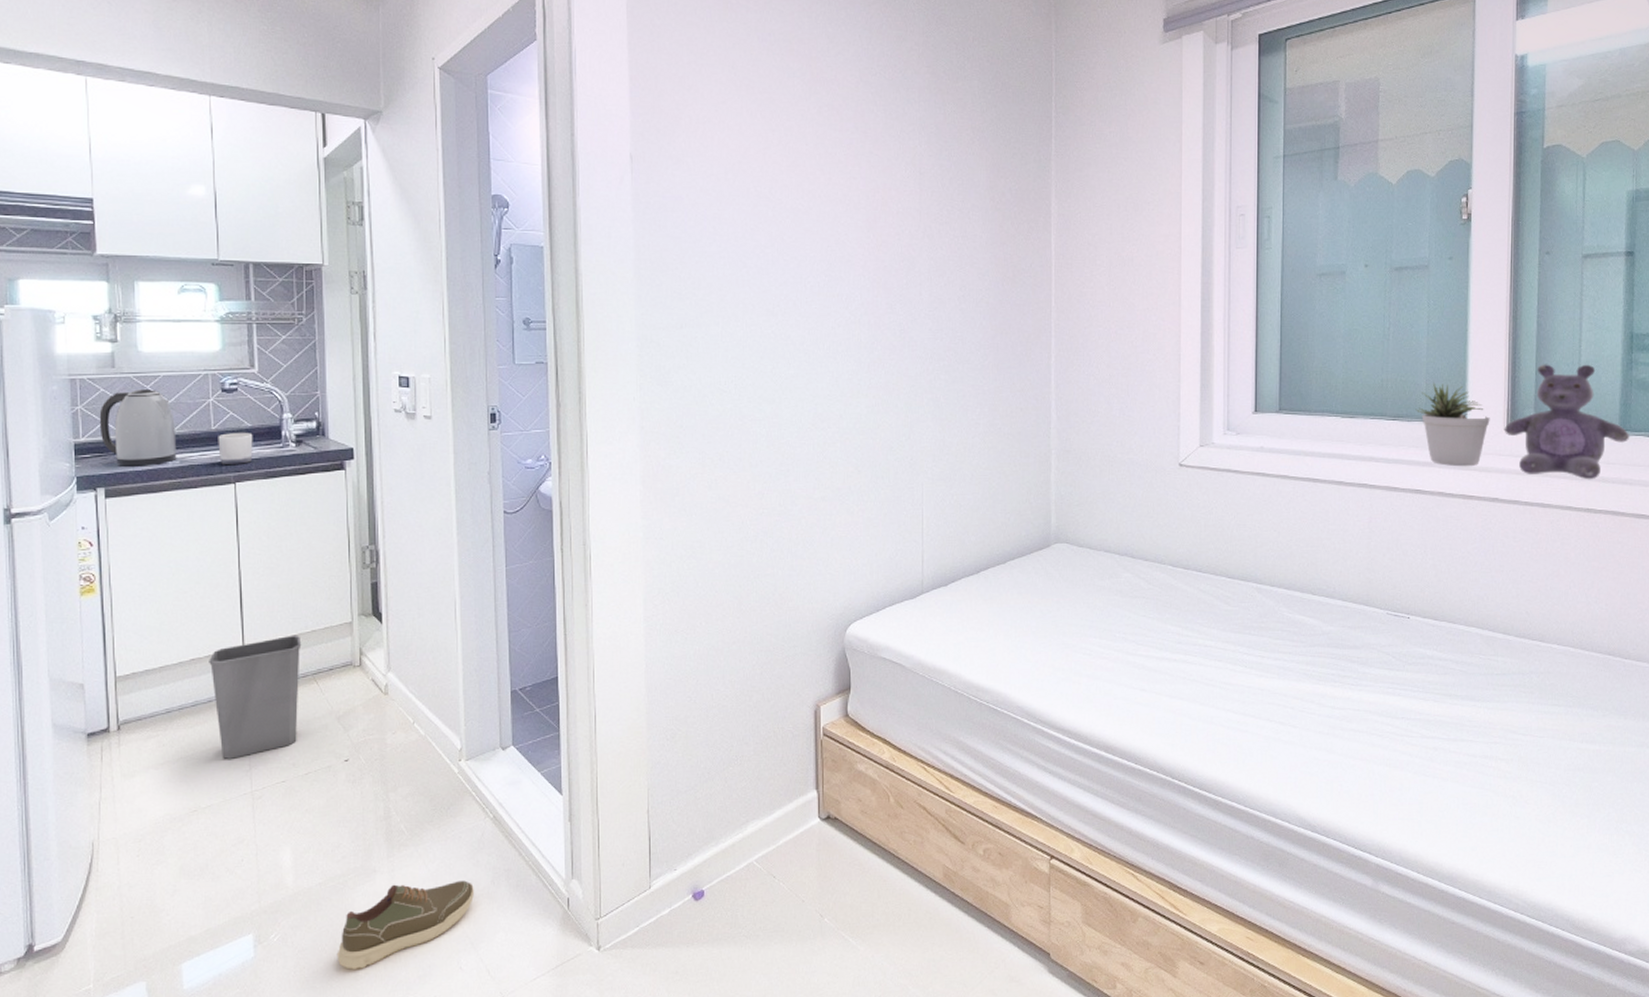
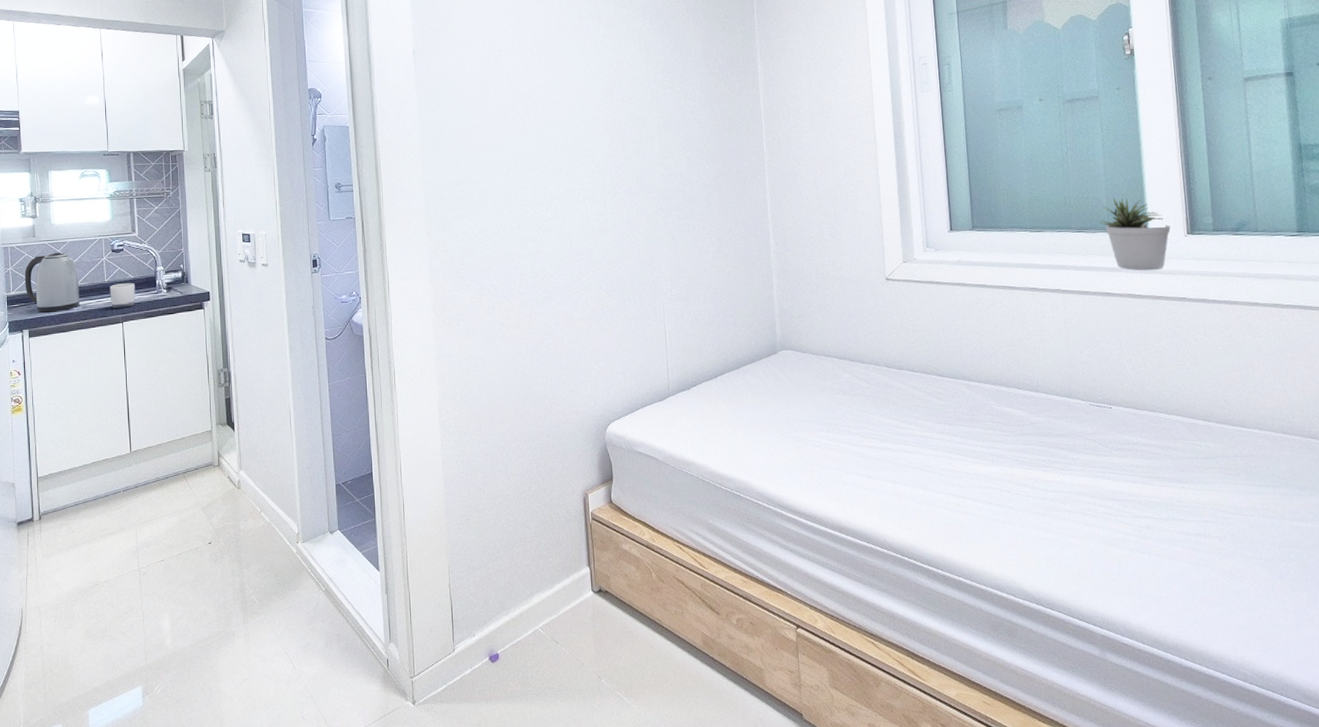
trash can: present [209,635,302,760] -> none [105,441,174,543]
shoe: present [336,880,474,969] -> none [206,643,312,717]
stuffed animal: present [1504,364,1630,480] -> none [1184,174,1309,278]

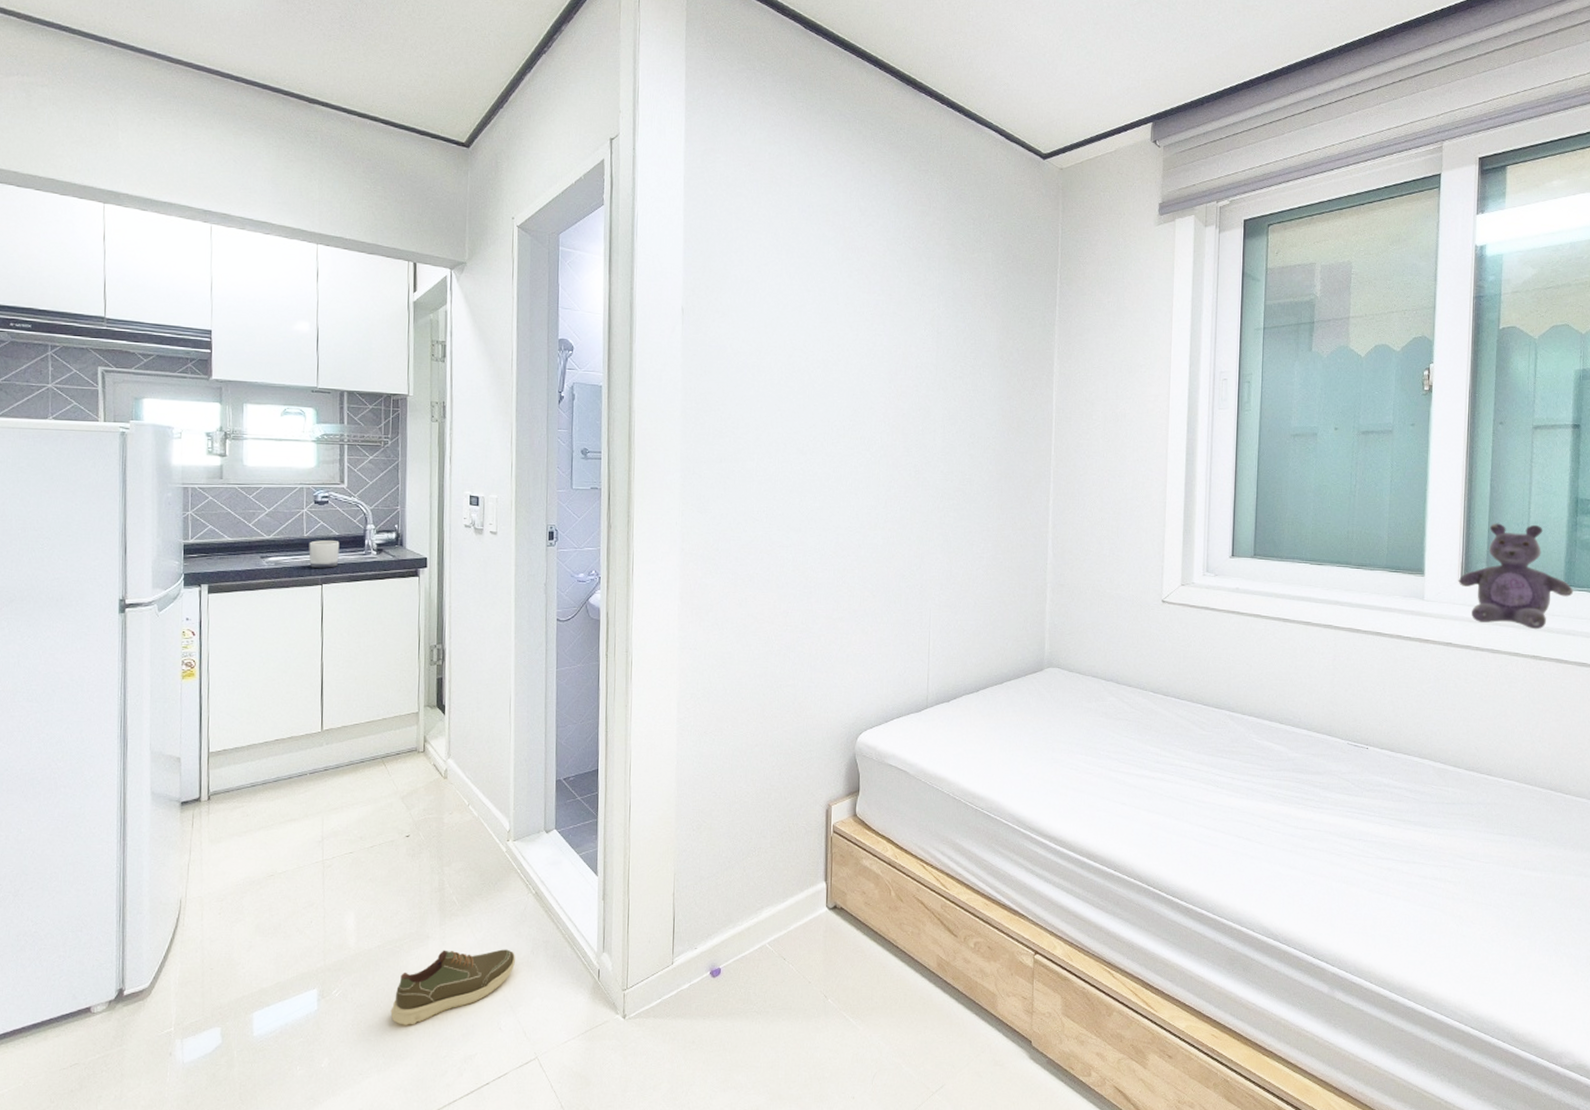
kettle: present [24,252,80,313] -> none [206,499,273,567]
shoe: none [206,643,312,717] -> present [390,949,515,1025]
potted plant: present [1098,197,1171,271] -> none [1378,536,1446,614]
stuffed animal: none [1184,174,1309,278] -> present [1458,523,1574,630]

